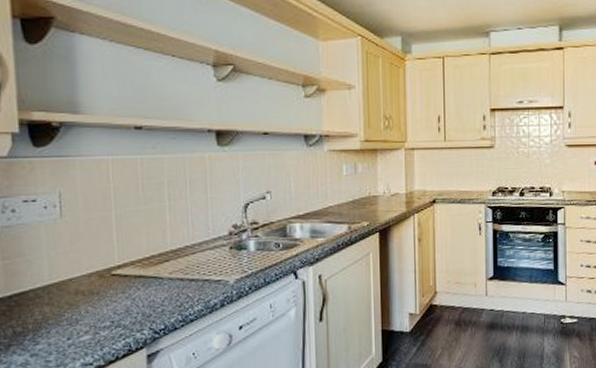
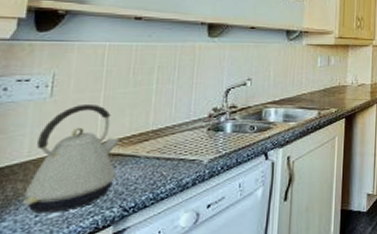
kettle: none [51,224,141,336] -> present [21,105,121,213]

